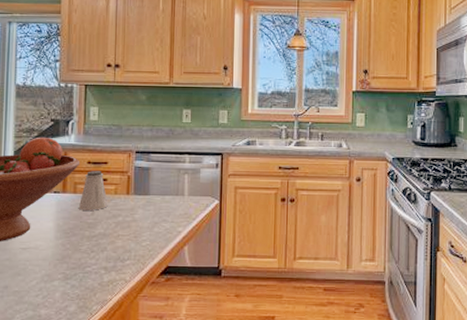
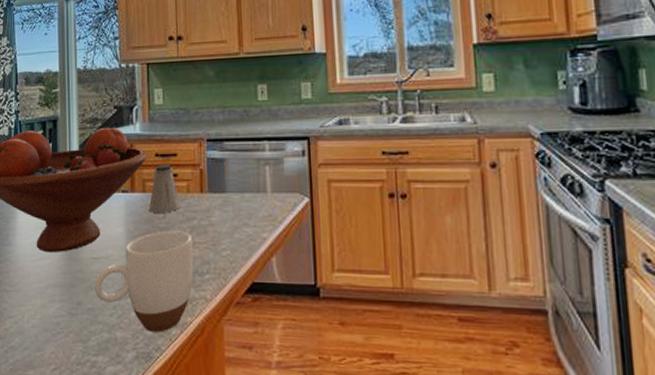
mug: none [22,225,117,309] -> present [95,231,194,333]

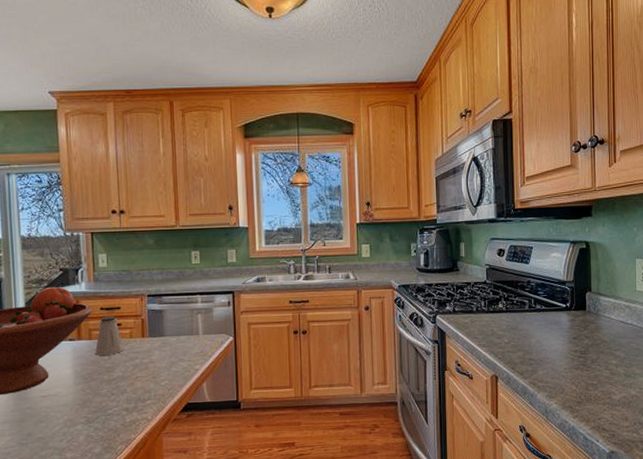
mug: present [95,231,194,333] -> none [44,368,137,450]

